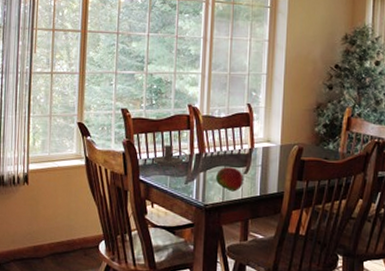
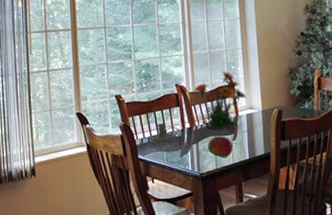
flower plant: none [207,97,265,160] -> present [193,71,247,130]

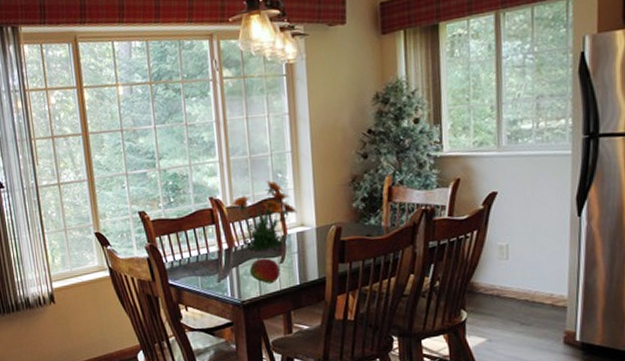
candle holder: present [148,123,182,143] -> none [179,243,218,266]

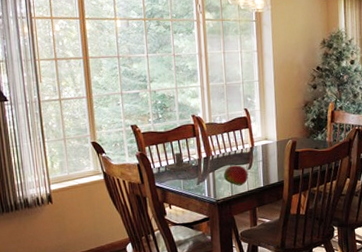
candle holder: none [179,243,218,266] -> present [165,152,198,171]
flower plant: present [231,180,297,251] -> none [210,103,262,159]

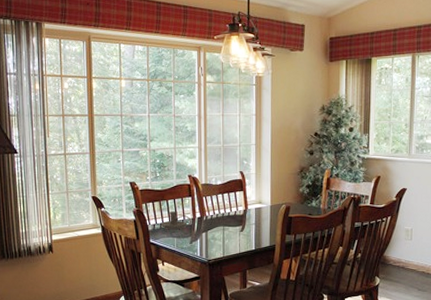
fruit: present [223,165,249,186] -> none [216,227,241,248]

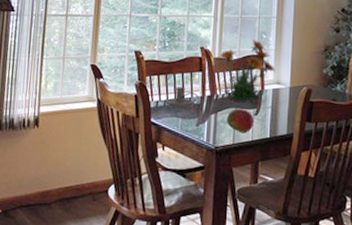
flower plant: none [206,166,257,220] -> present [219,39,275,102]
fruit: none [216,227,241,248] -> present [226,109,255,134]

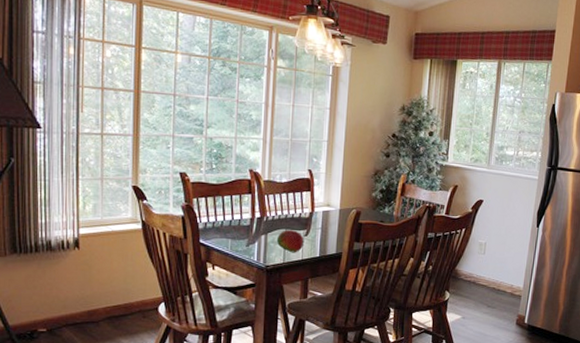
candle holder: present [164,87,201,108] -> none [213,209,250,229]
flower plant: present [219,39,275,102] -> none [269,163,326,223]

